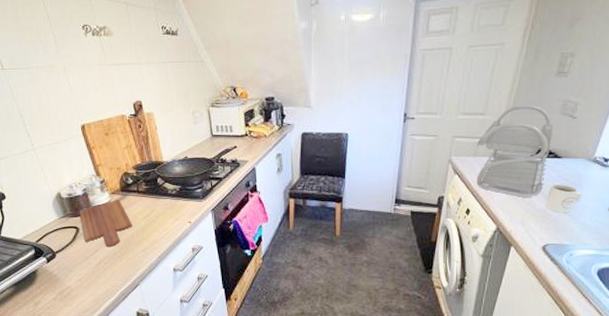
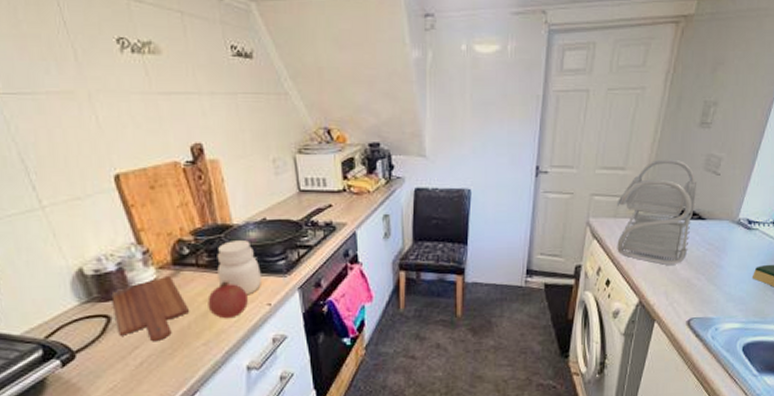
fruit: none [145,203,174,232] -> present [208,279,248,319]
jar: none [152,173,184,215] -> present [217,240,261,295]
mug: present [545,183,582,213] -> none [690,249,726,282]

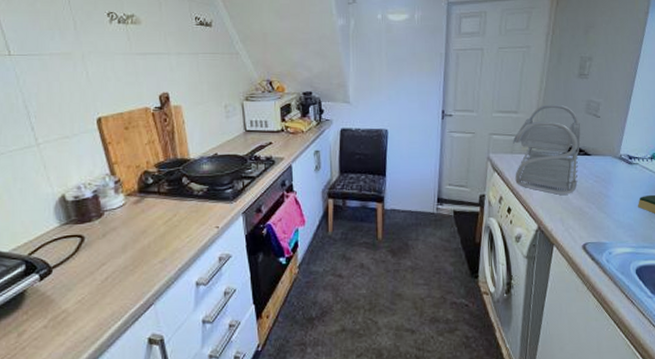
cutting board: present [111,275,189,342] -> none [86,201,149,259]
fruit: present [208,279,248,319] -> none [166,205,199,240]
jar: present [217,240,261,295] -> none [175,172,211,219]

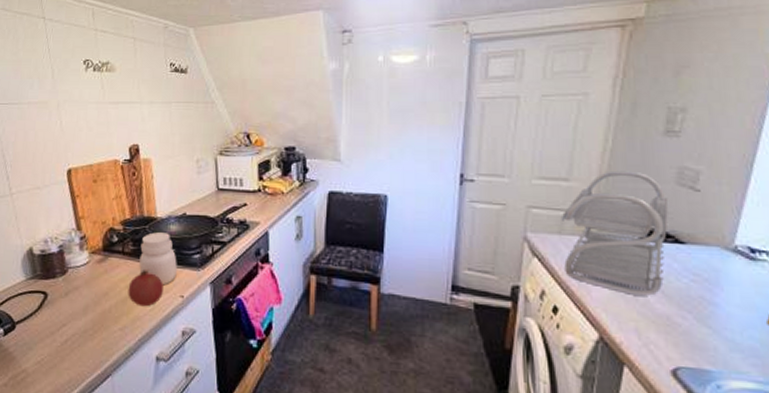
fruit: none [166,205,199,240] -> present [128,268,163,307]
jar: none [175,172,211,219] -> present [139,232,177,286]

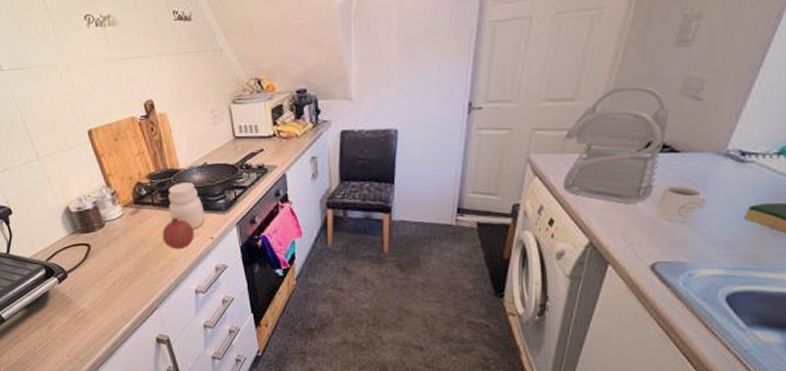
mug: none [669,279,723,323] -> present [656,185,707,223]

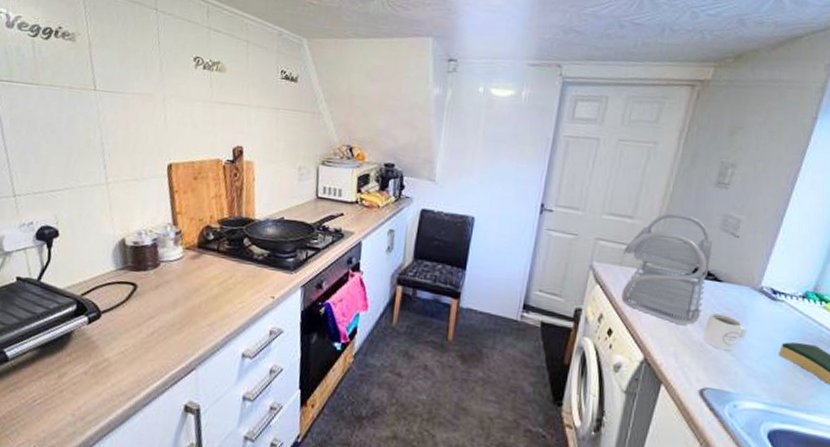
fruit: present [162,216,194,250] -> none [219,268,256,305]
jar: present [168,182,205,230] -> none [232,233,271,286]

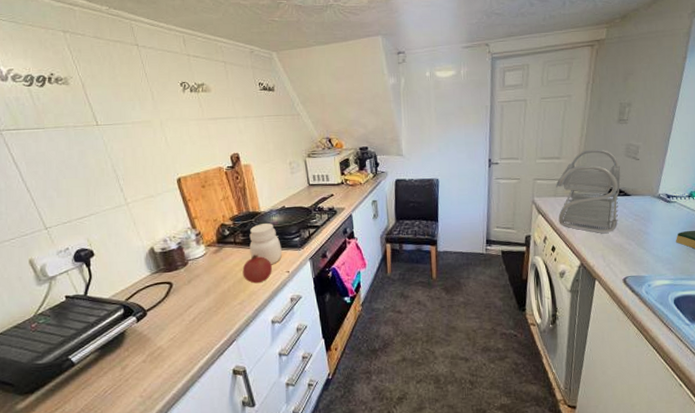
fruit: none [219,268,256,305] -> present [242,253,272,284]
jar: none [232,233,271,286] -> present [249,223,282,265]
mug: present [703,312,747,351] -> none [621,219,652,247]

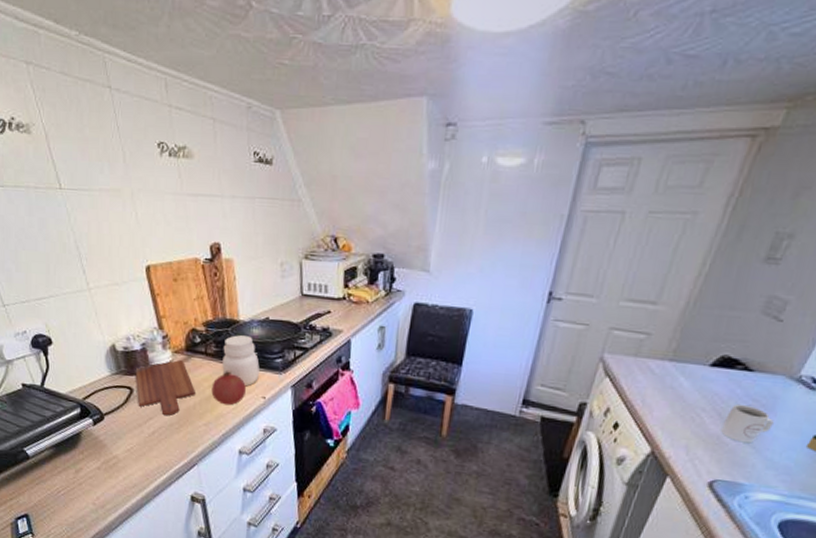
cutting board: none [173,251,229,302] -> present [135,359,195,416]
dish rack: present [555,149,621,233] -> none [633,296,748,418]
mug: none [621,219,652,247] -> present [721,404,774,444]

